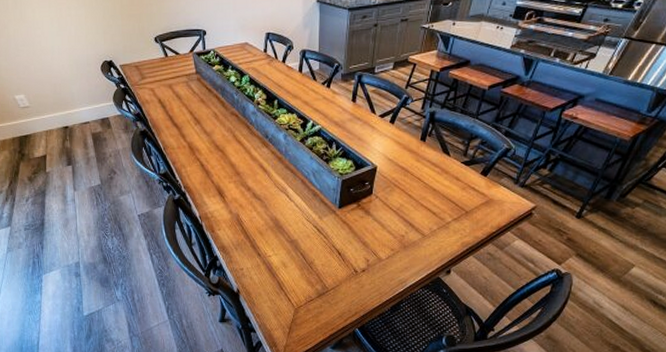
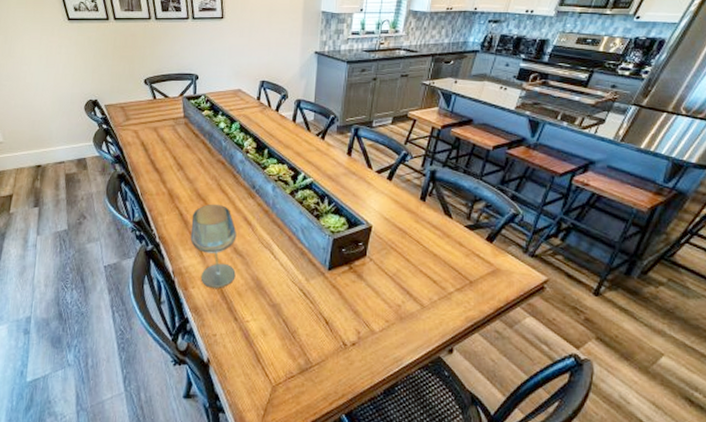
wine glass: none [212,154,256,229] -> present [190,204,237,288]

